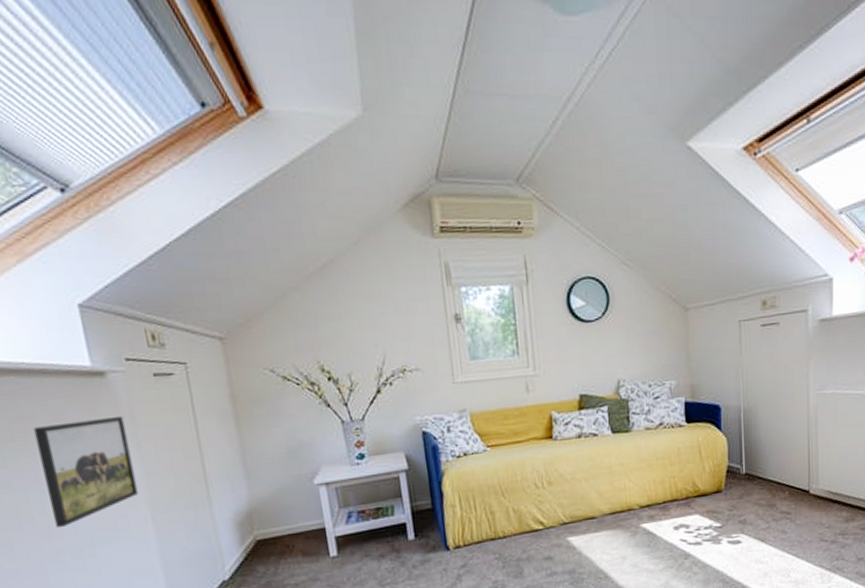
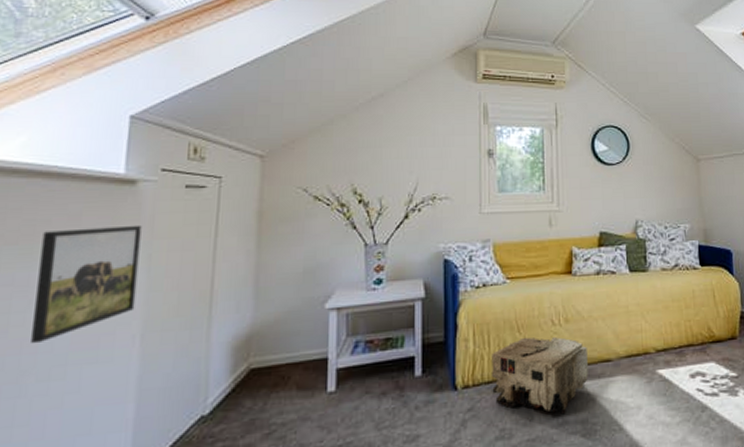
pouf: none [479,499,574,566] -> present [492,337,588,413]

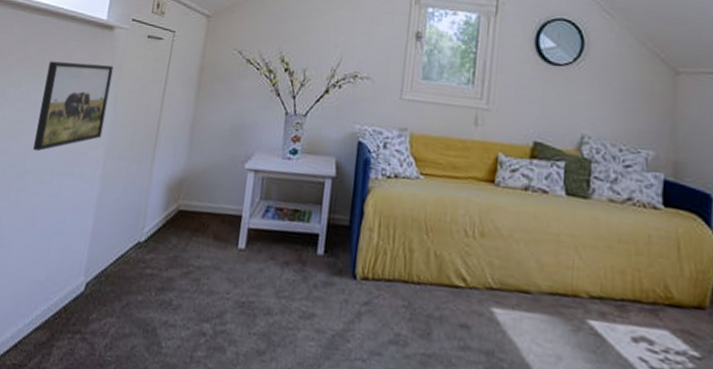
pouf: present [492,337,588,413] -> none [391,241,503,337]

